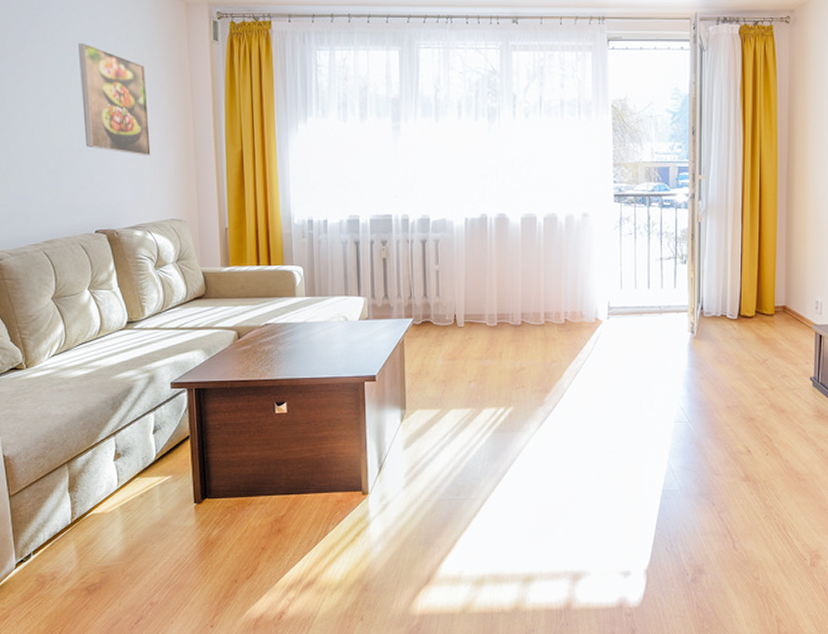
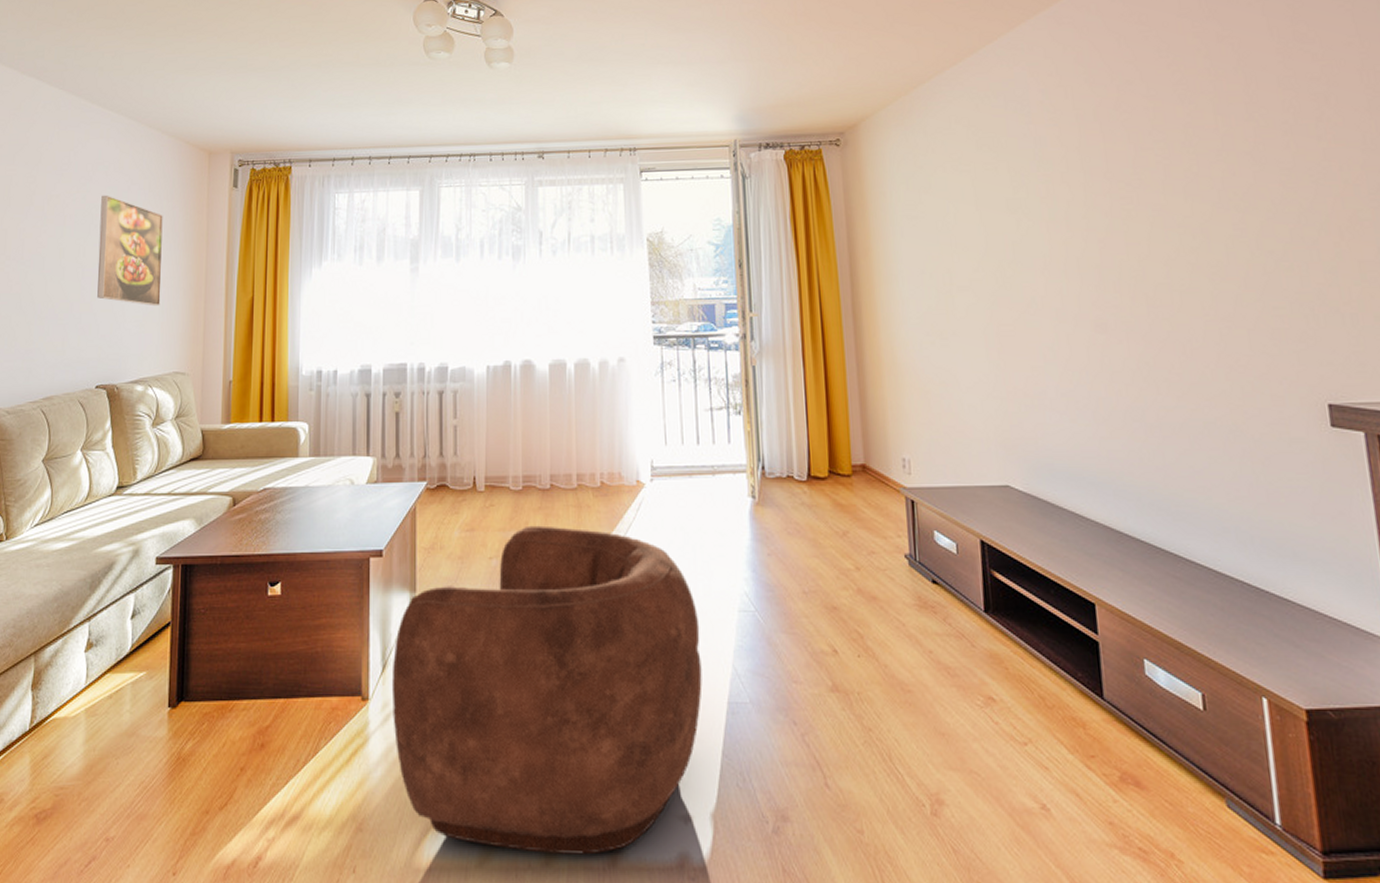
armchair: none [387,355,643,601] -> present [391,525,703,855]

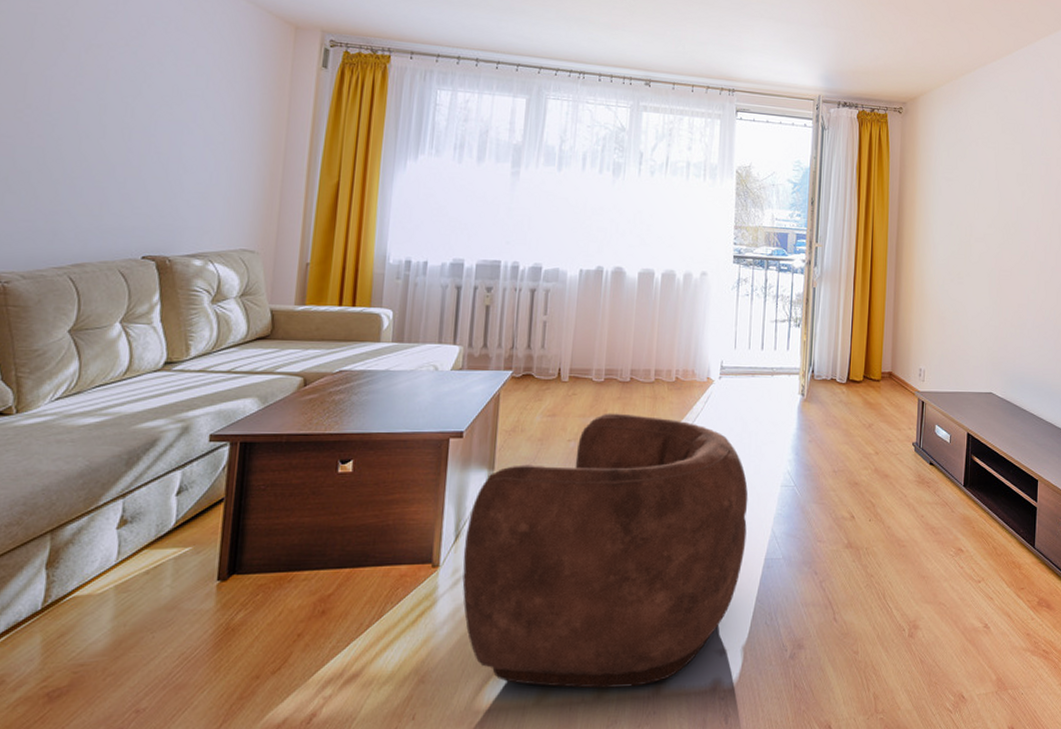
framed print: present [97,195,163,307] -> none [148,53,236,180]

